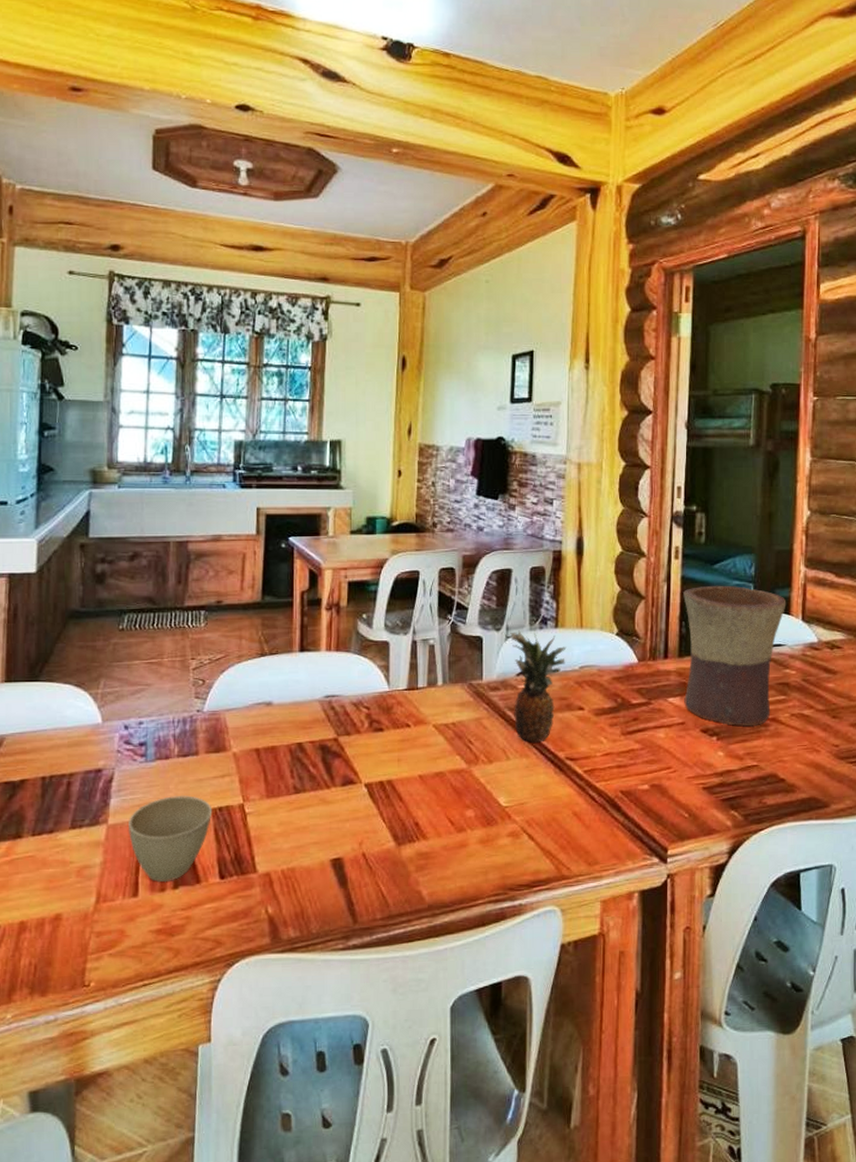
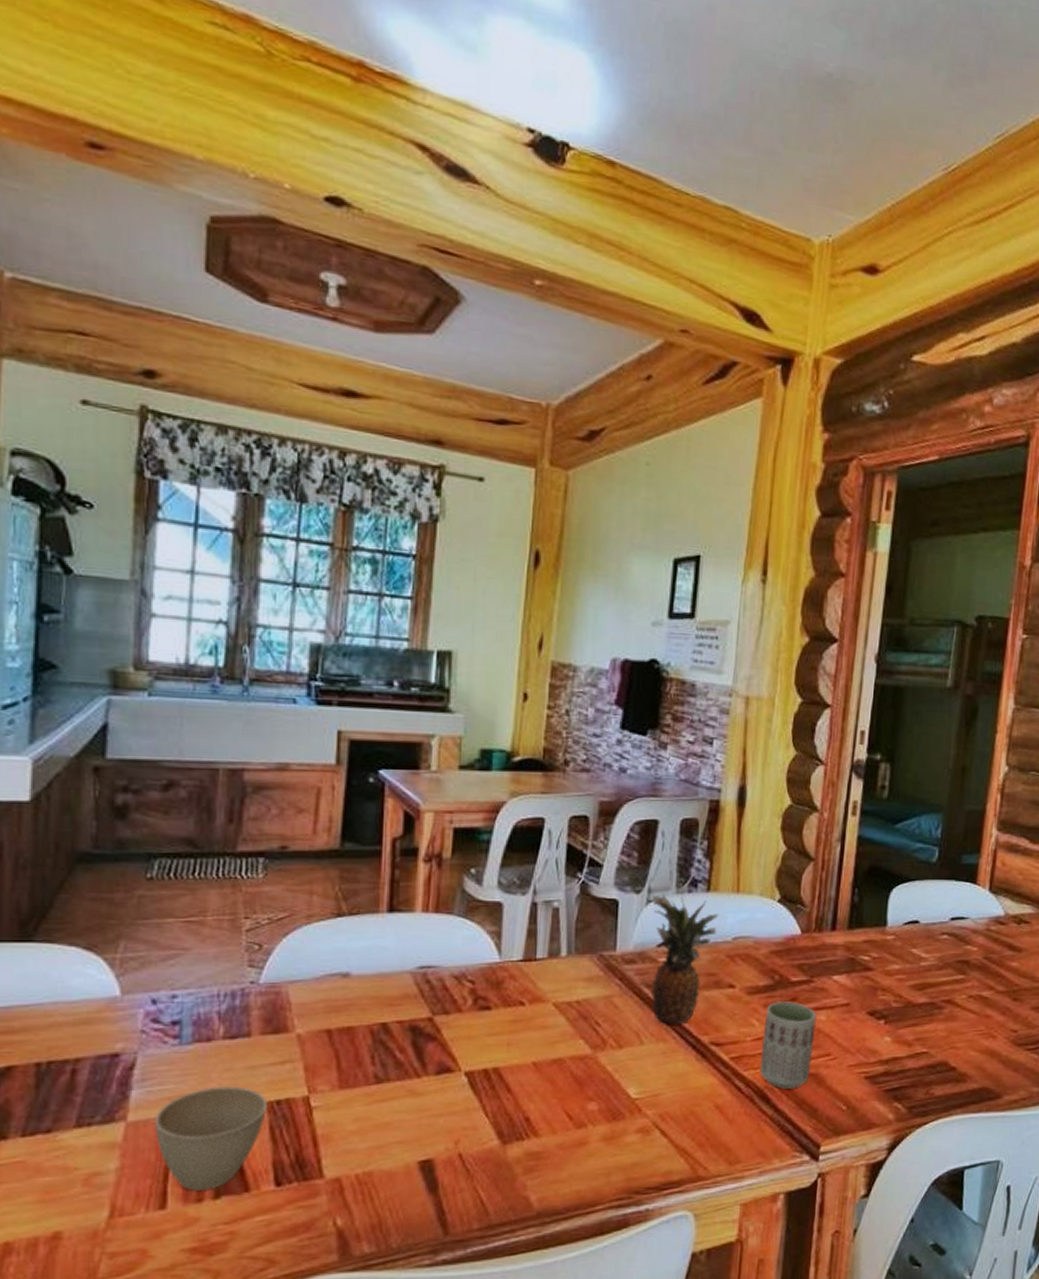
cup: none [610,721,656,799] -> present [759,1001,816,1090]
flower pot: present [683,585,787,727] -> none [851,847,974,1009]

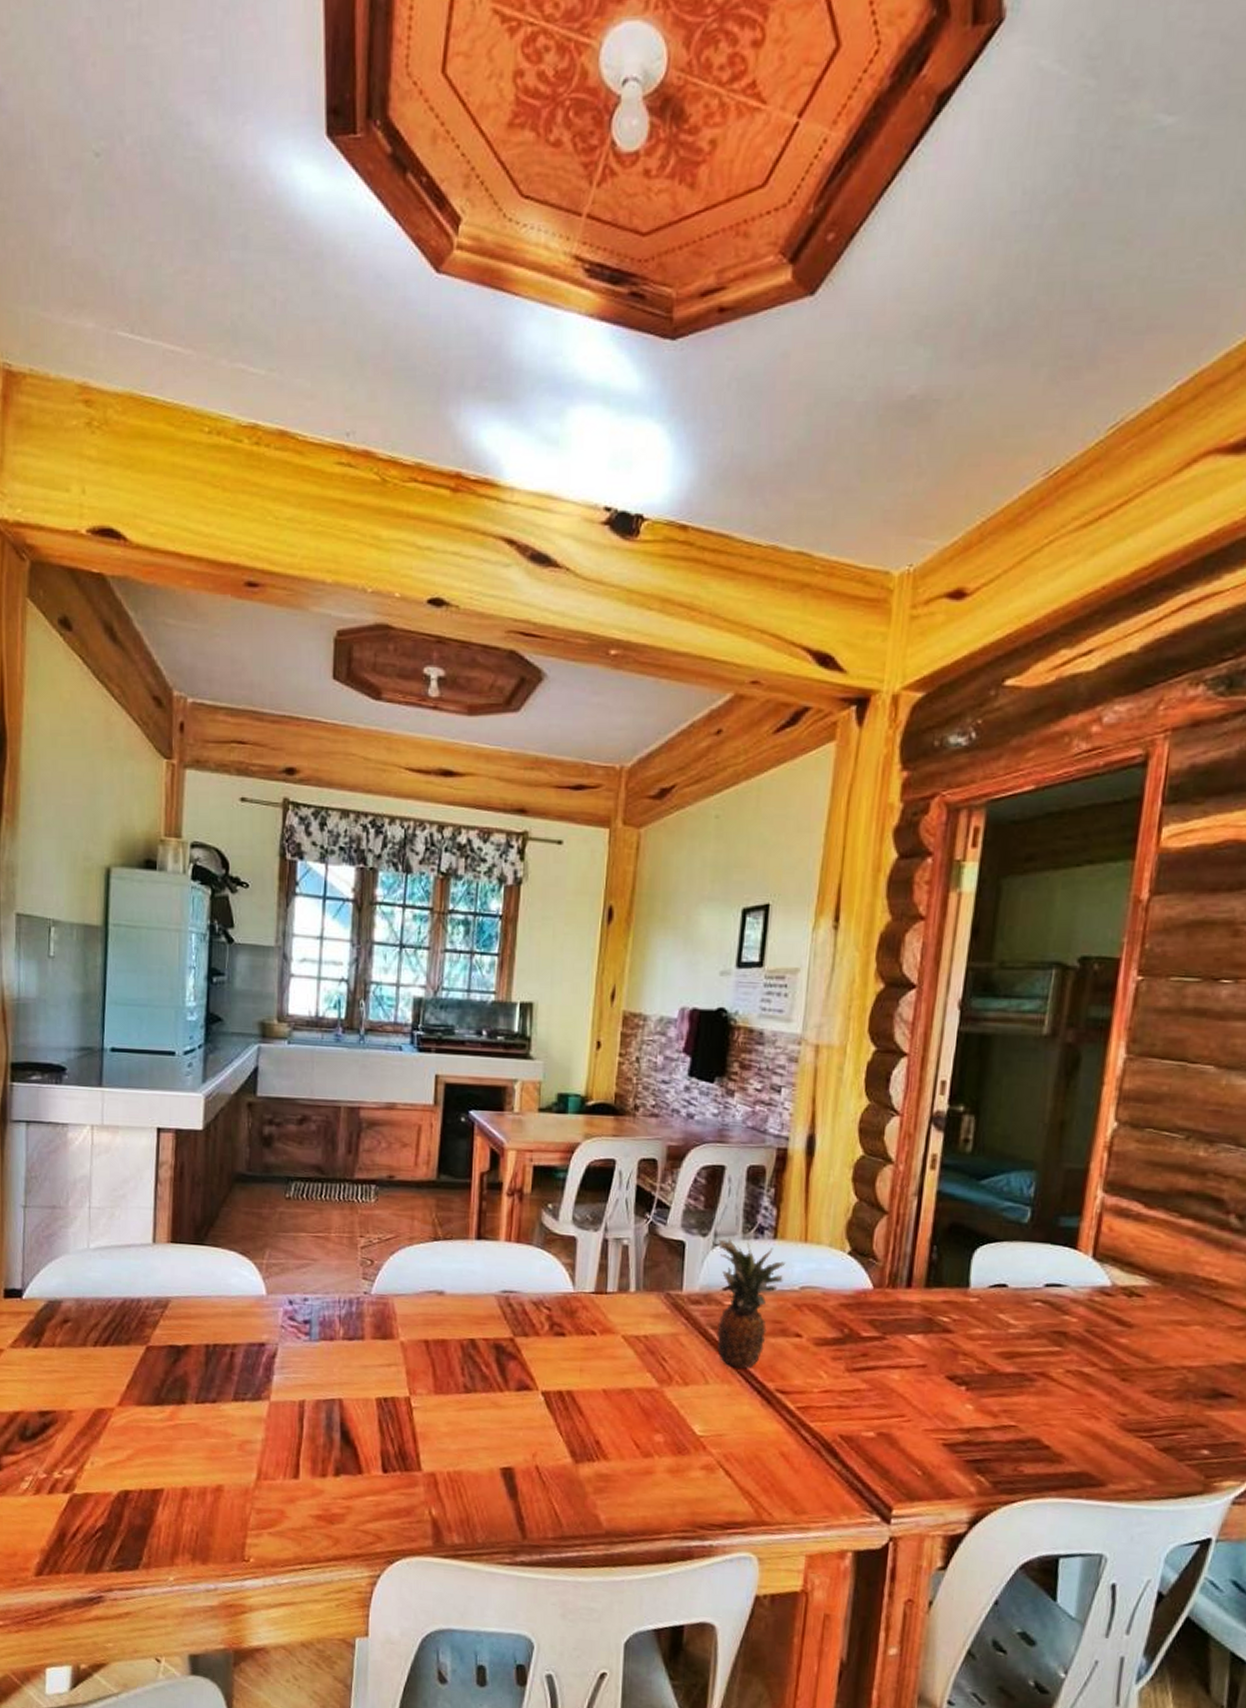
cup: present [155,1085,268,1192] -> none [291,1379,377,1469]
cup: present [759,1001,816,1090] -> none [827,1355,889,1447]

